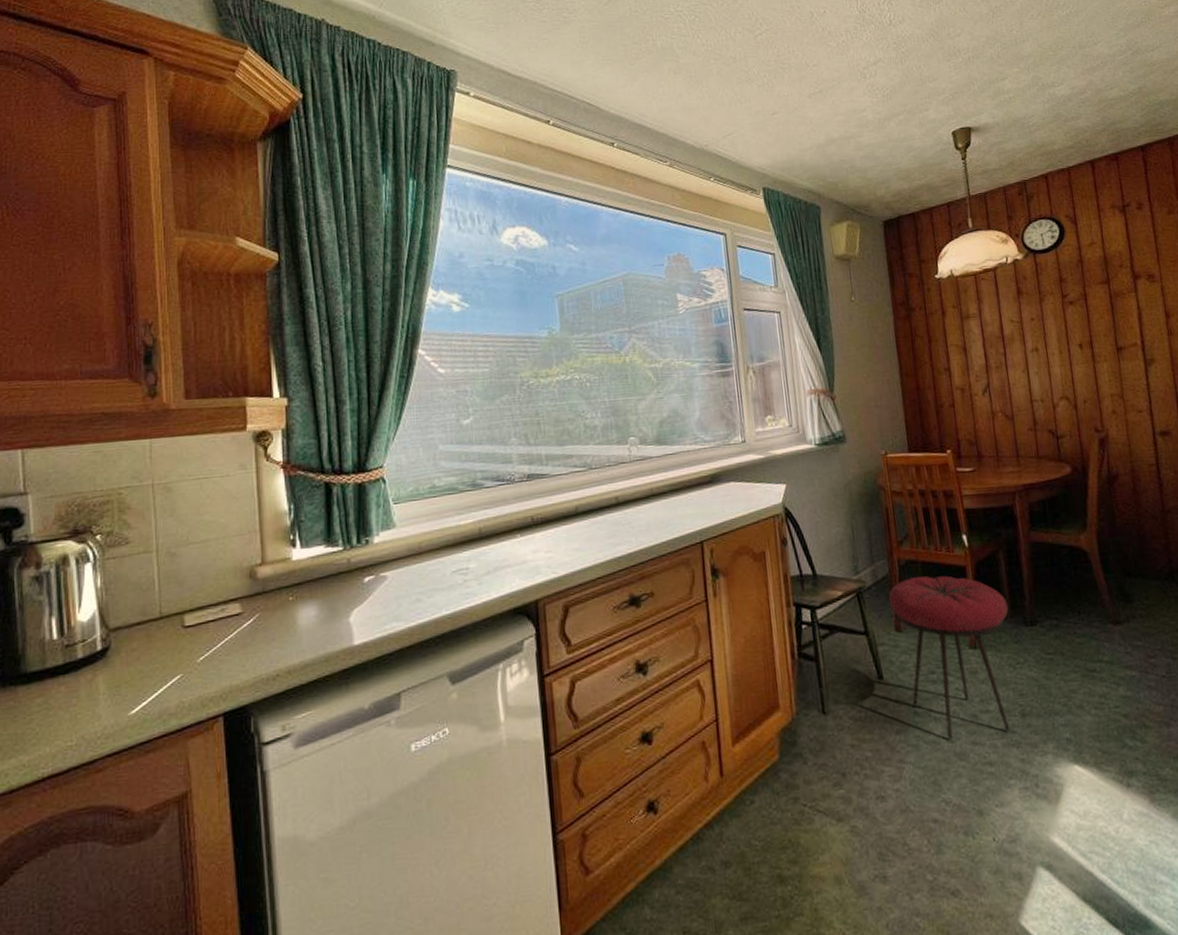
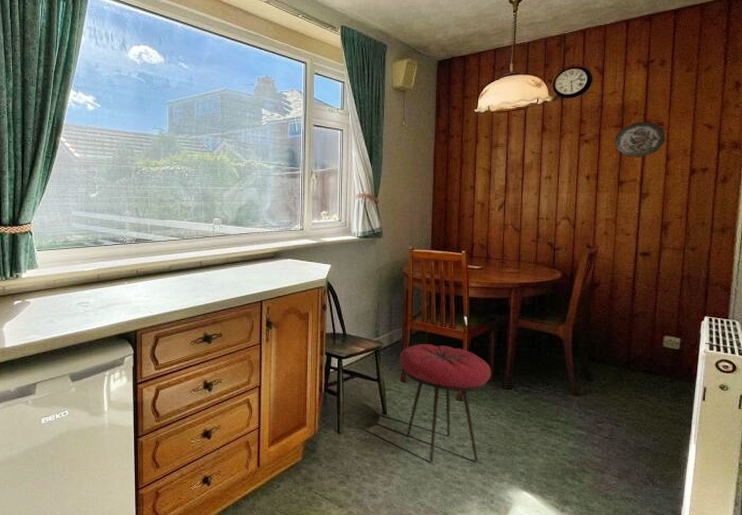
decorative plate: none [1103,274,1161,318] -> present [615,121,665,157]

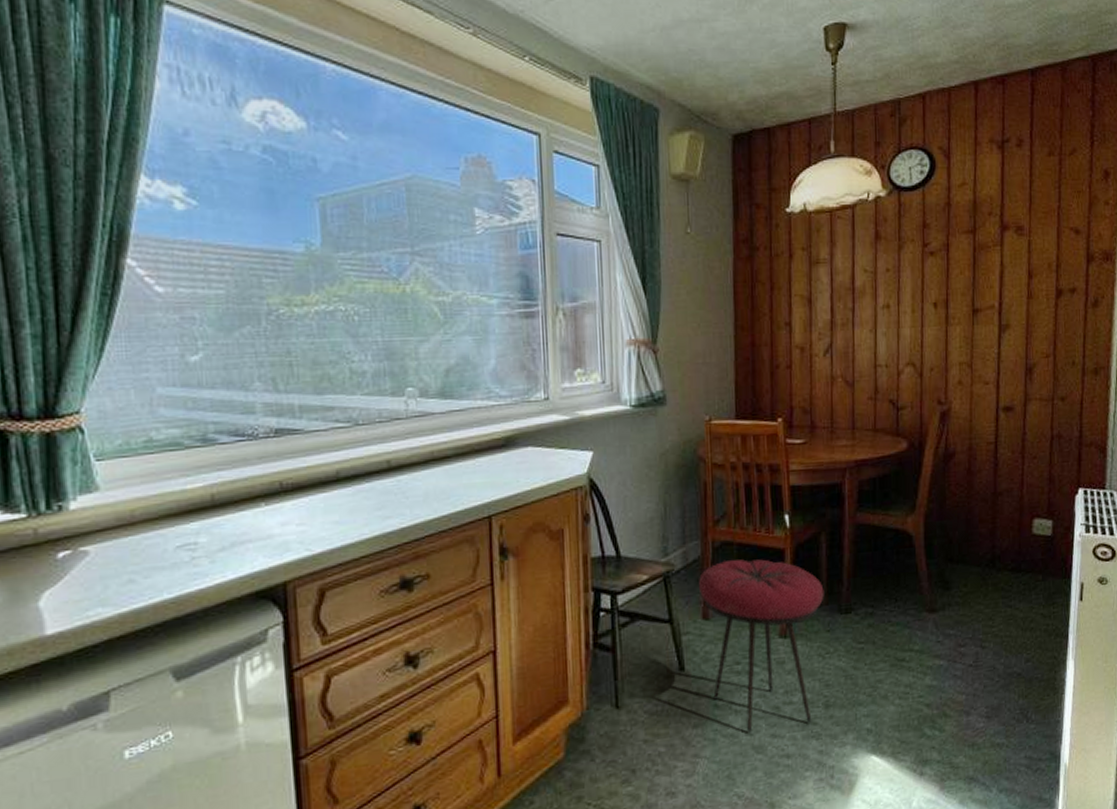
decorative plate: present [615,121,665,157] -> none [966,225,1027,275]

